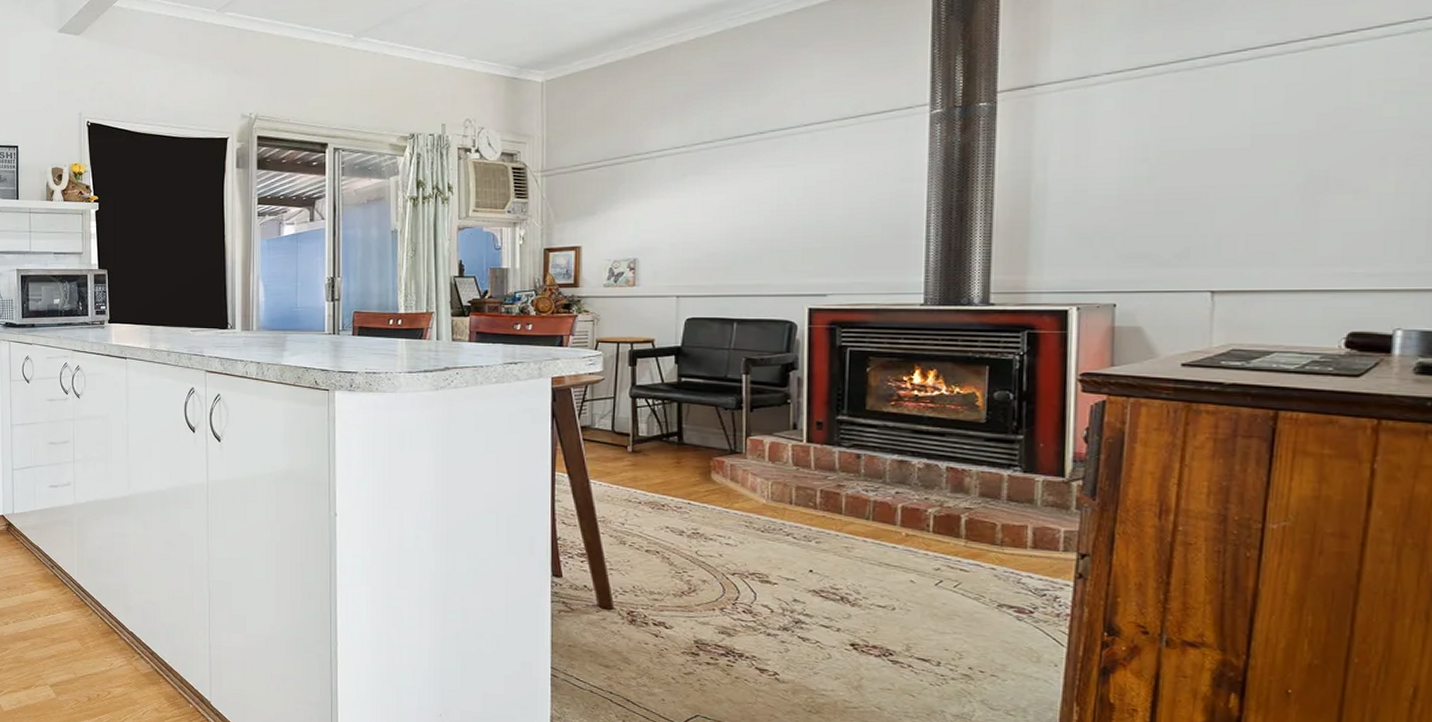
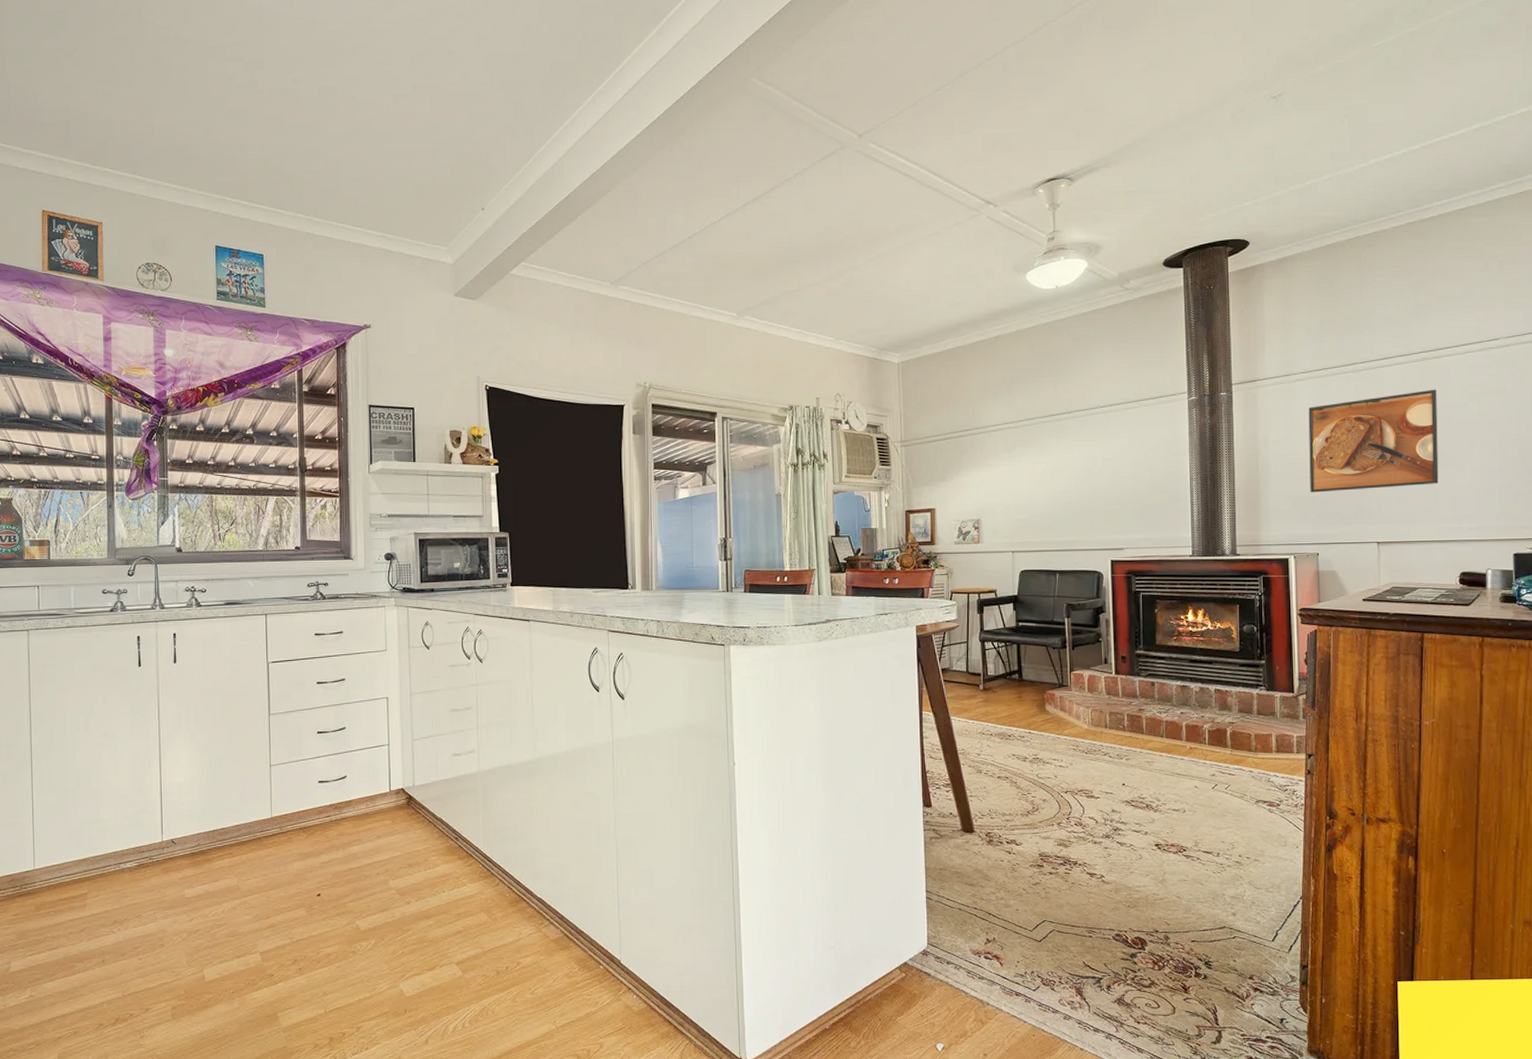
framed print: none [1108,88,1328,227] -> present [1308,389,1439,493]

